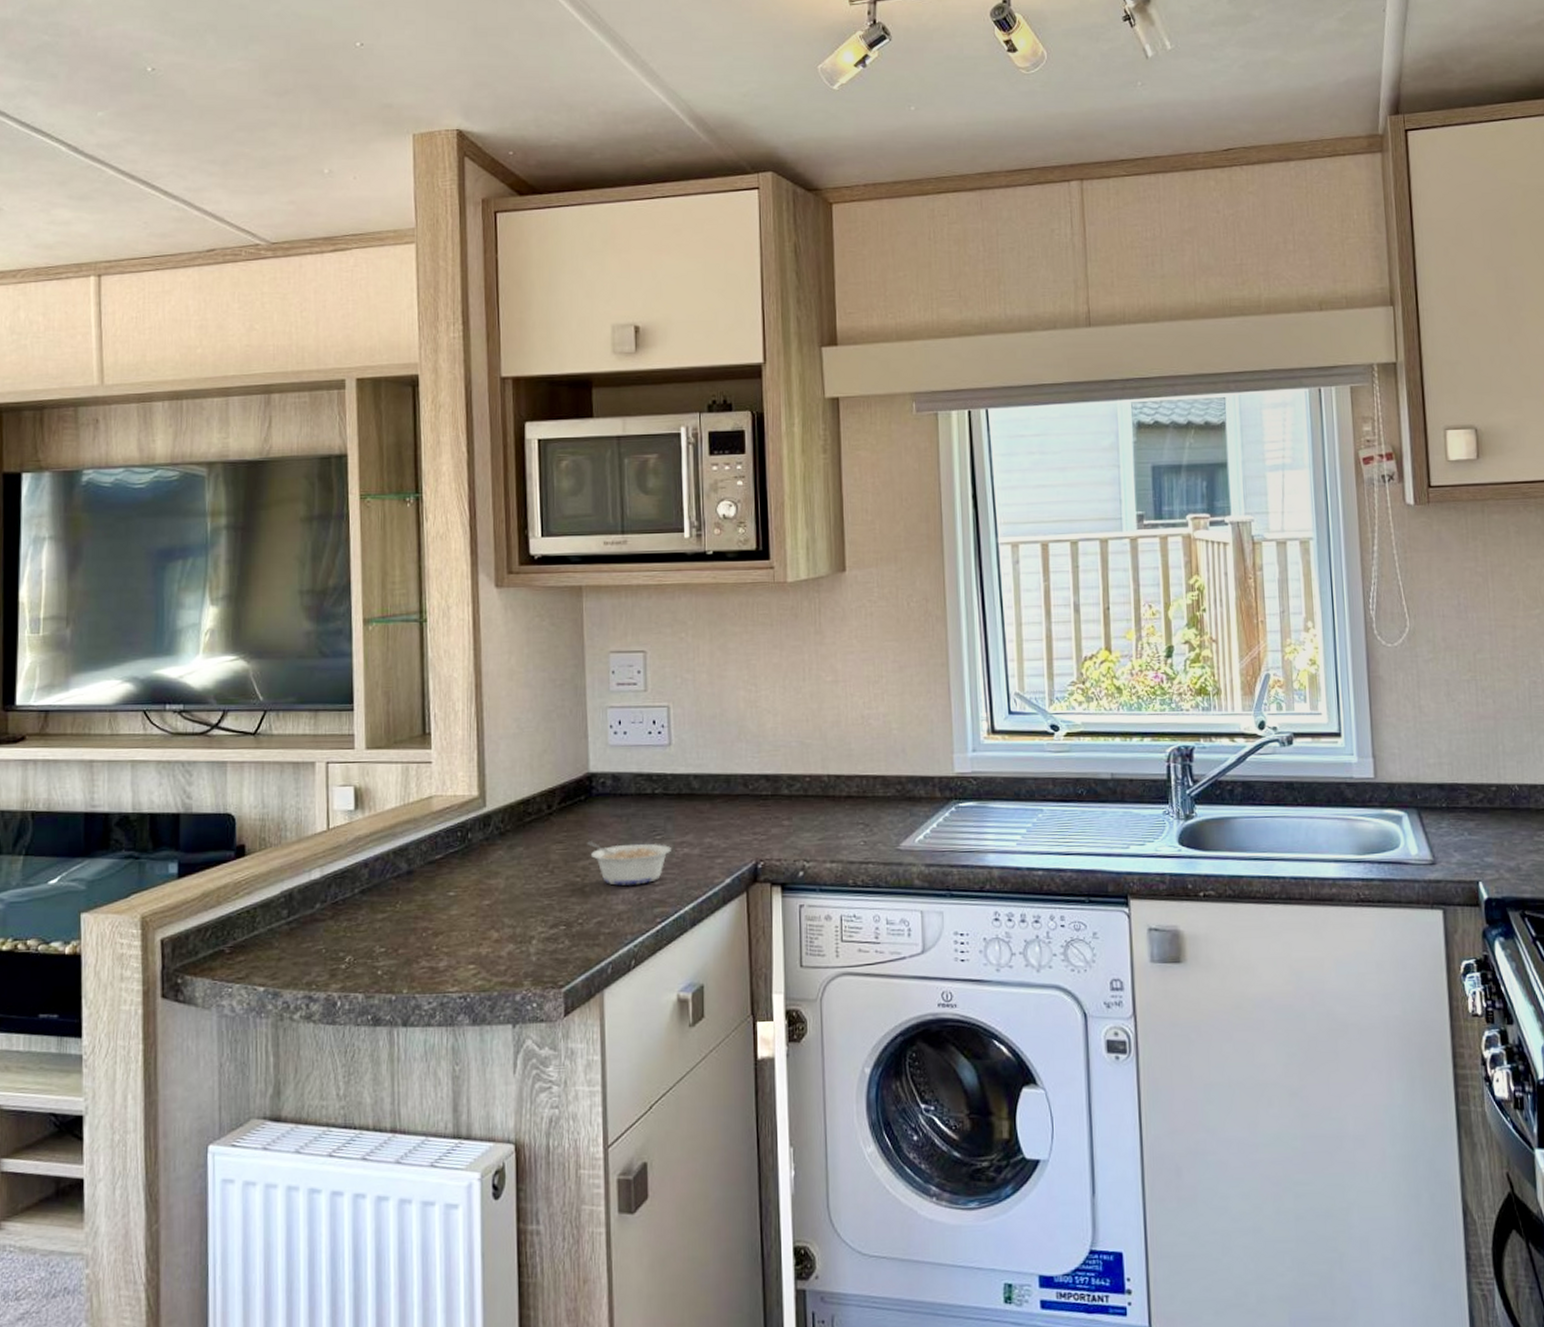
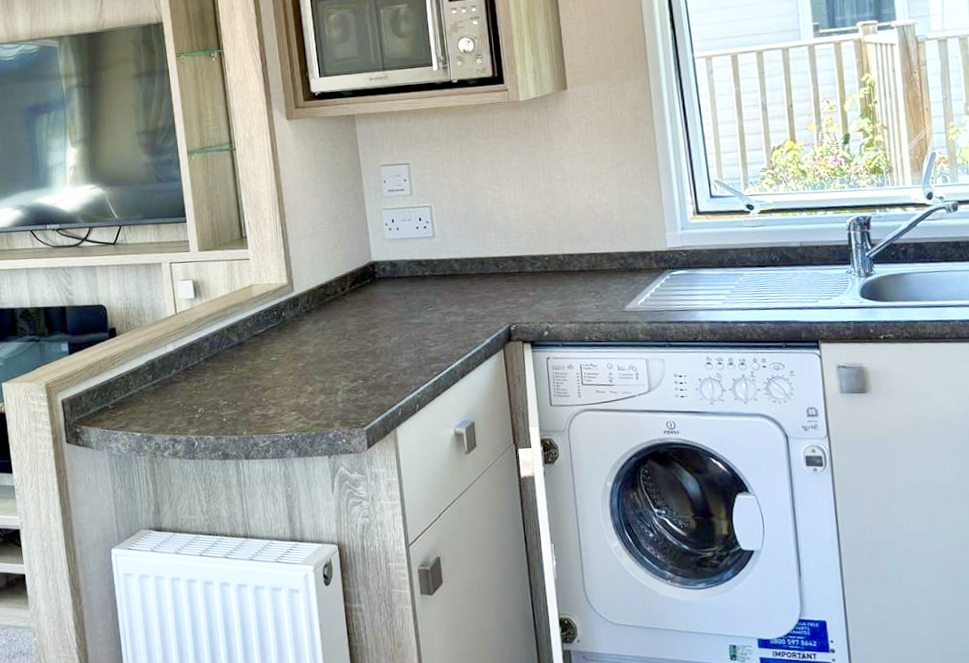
legume: present [587,841,671,886] -> none [374,314,441,348]

